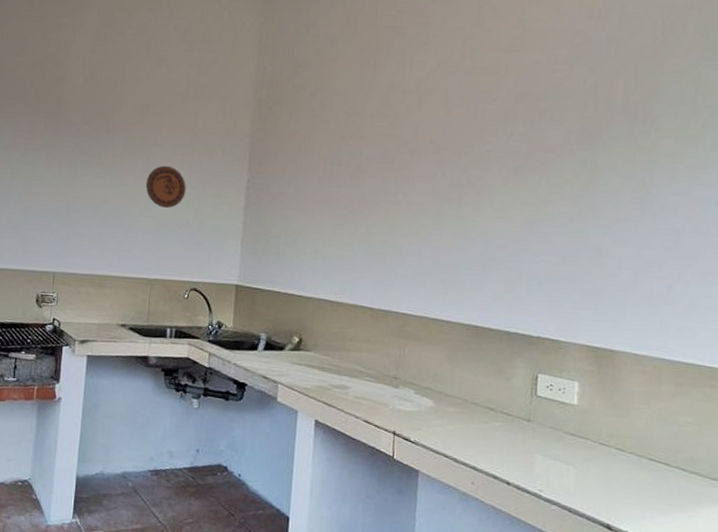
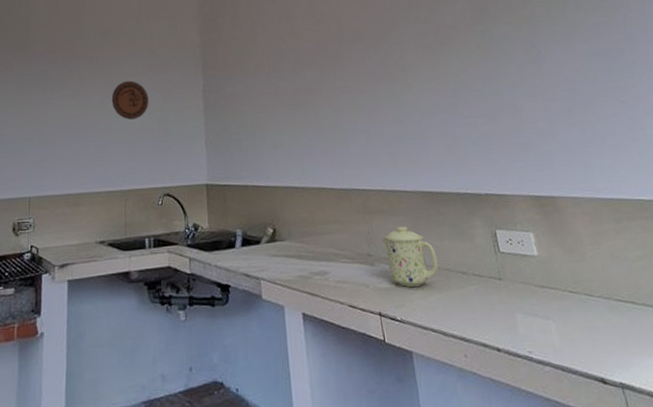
mug: none [411,355,467,415] -> present [381,226,439,288]

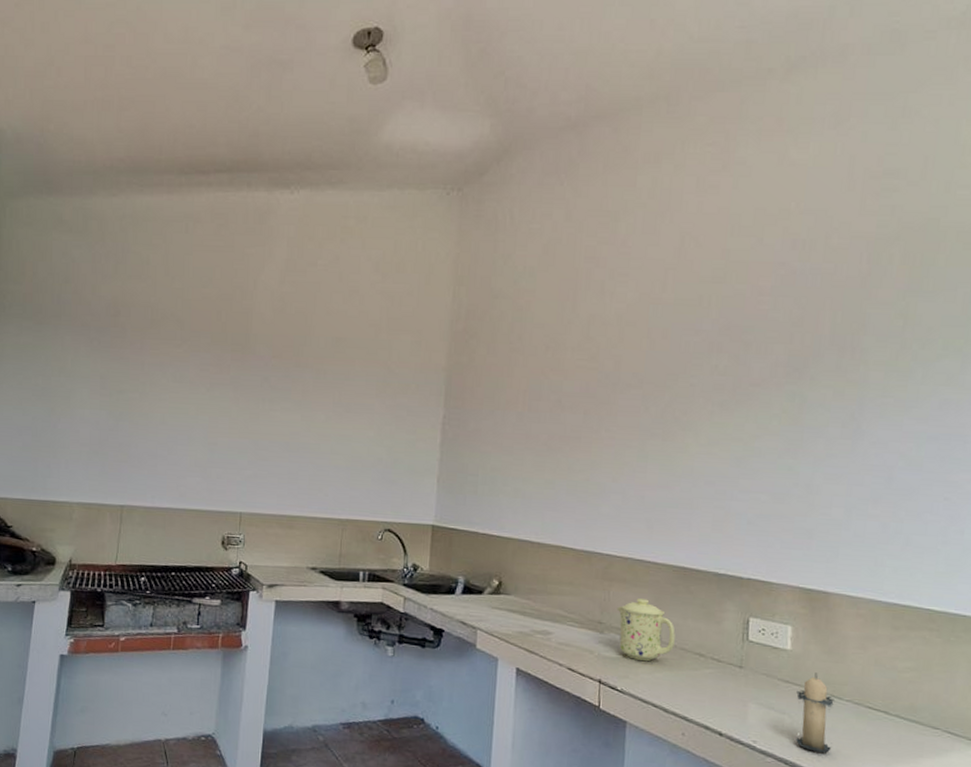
decorative plate: present [111,80,149,120] -> none [337,400,380,445]
candle: none [553,273,598,354] -> present [796,672,834,754]

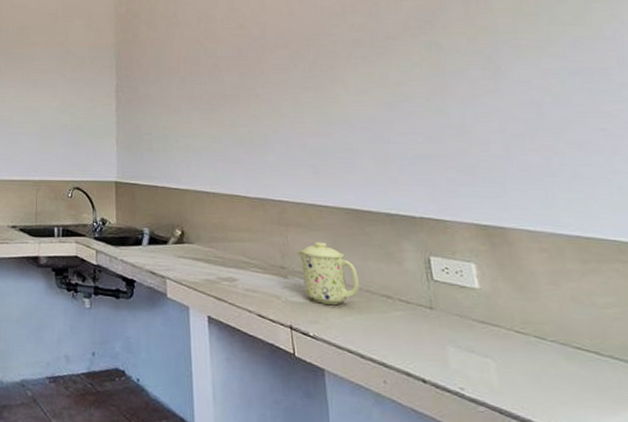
candle: present [796,672,834,754] -> none [495,311,547,401]

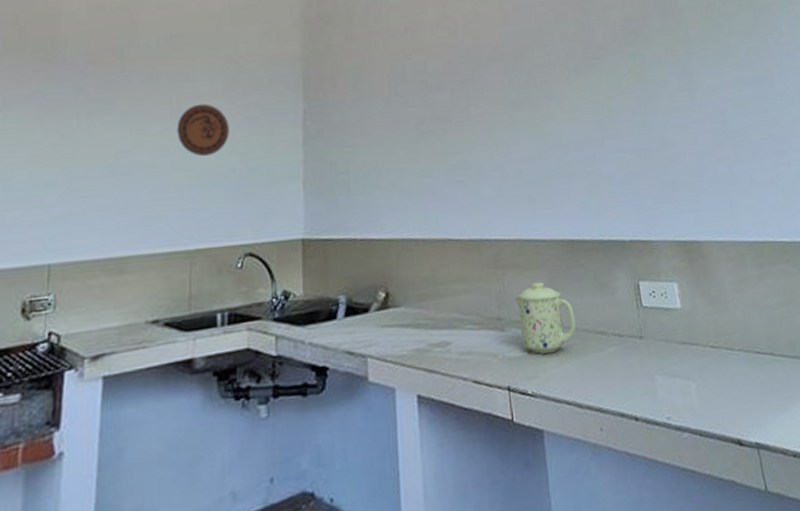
decorative plate: none [26,77,62,114] -> present [177,103,229,156]

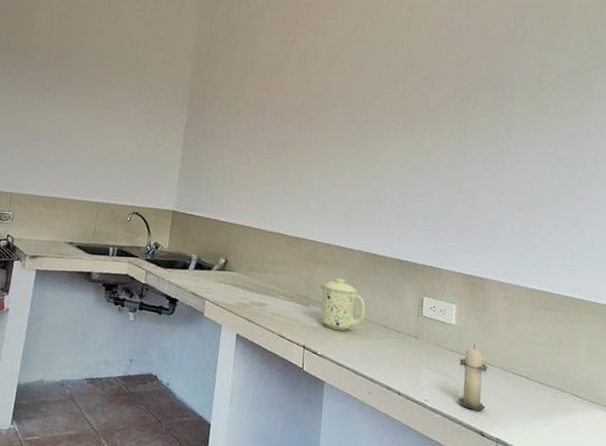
decorative plate: present [177,103,229,156] -> none [99,104,134,141]
candle: none [695,327,736,415] -> present [458,343,488,411]

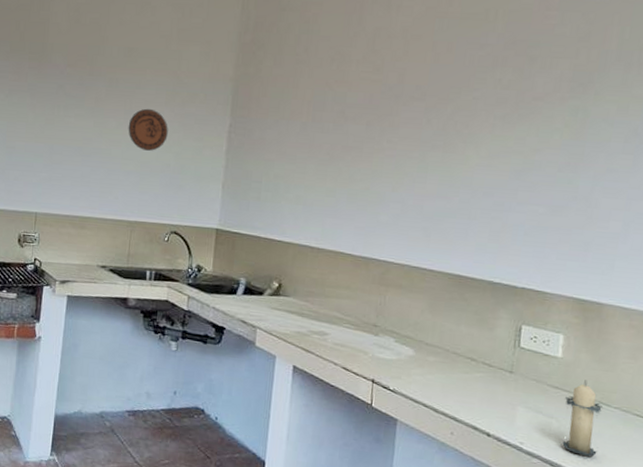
decorative plate: none [99,104,134,141] -> present [128,108,168,151]
mug: present [319,278,366,331] -> none [392,304,449,364]

